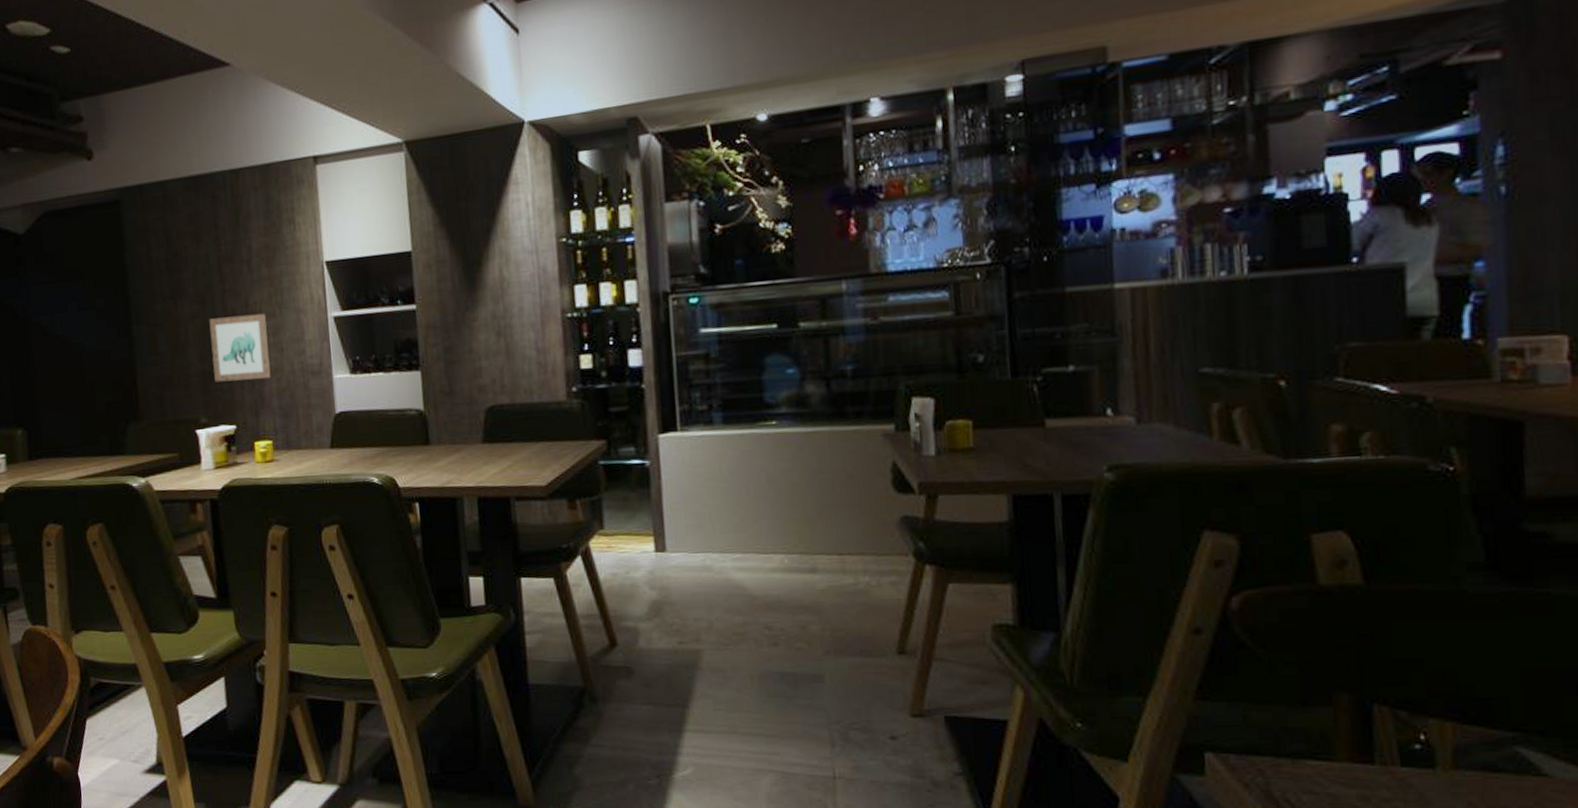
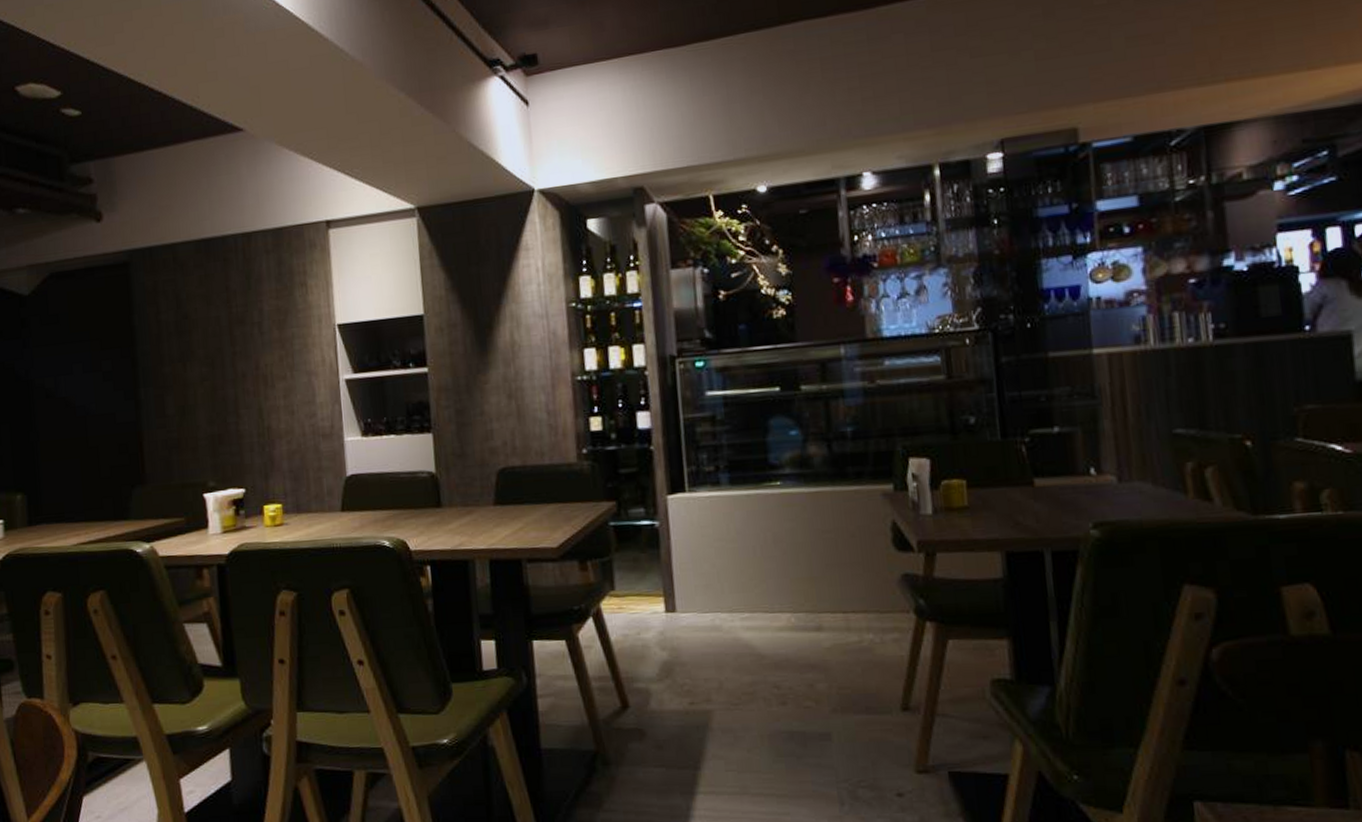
wall art: present [209,313,271,383] -> none [218,375,281,445]

